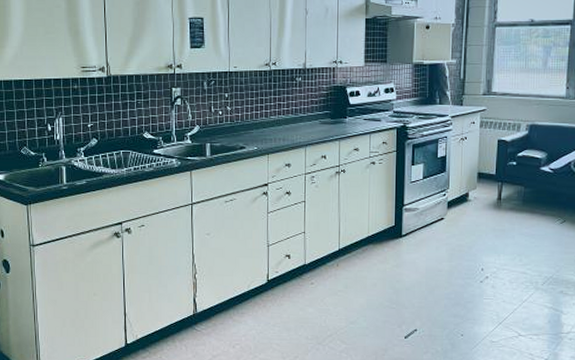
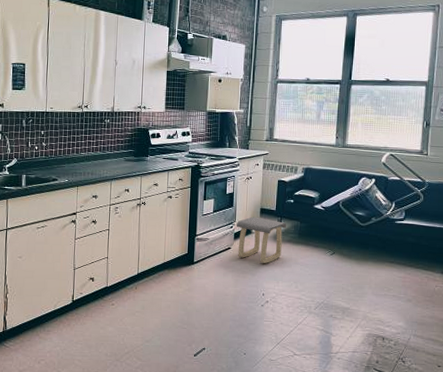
stool: none [449,182,509,235] -> present [236,216,287,263]

